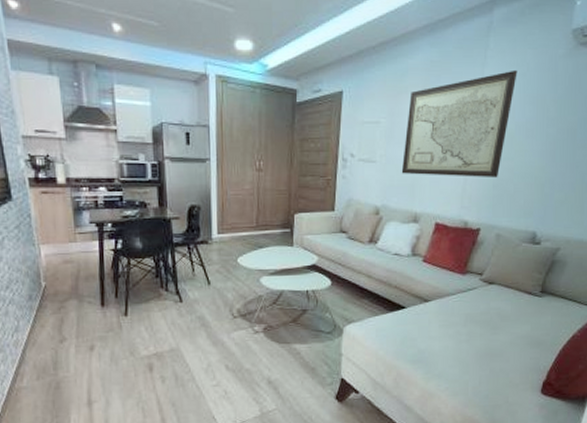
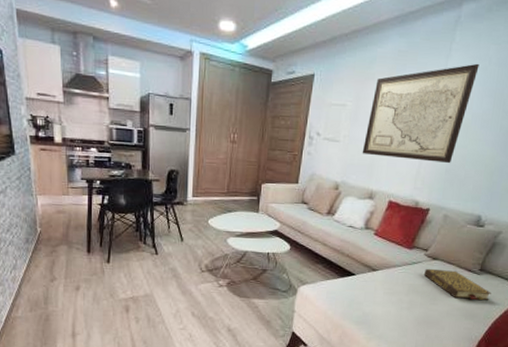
book: none [480,294,556,326] -> present [423,268,491,301]

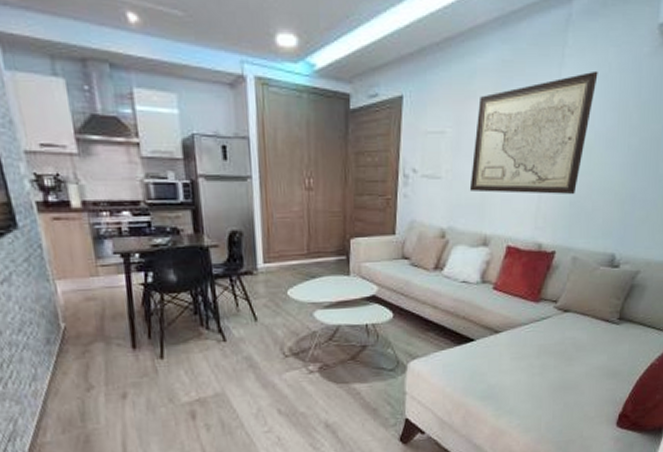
book: present [423,268,491,301] -> none [555,323,634,356]

